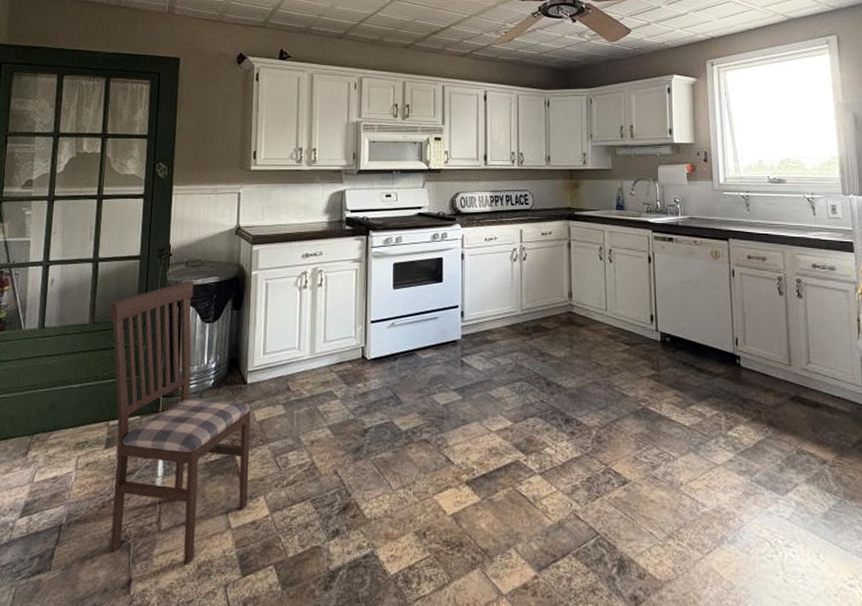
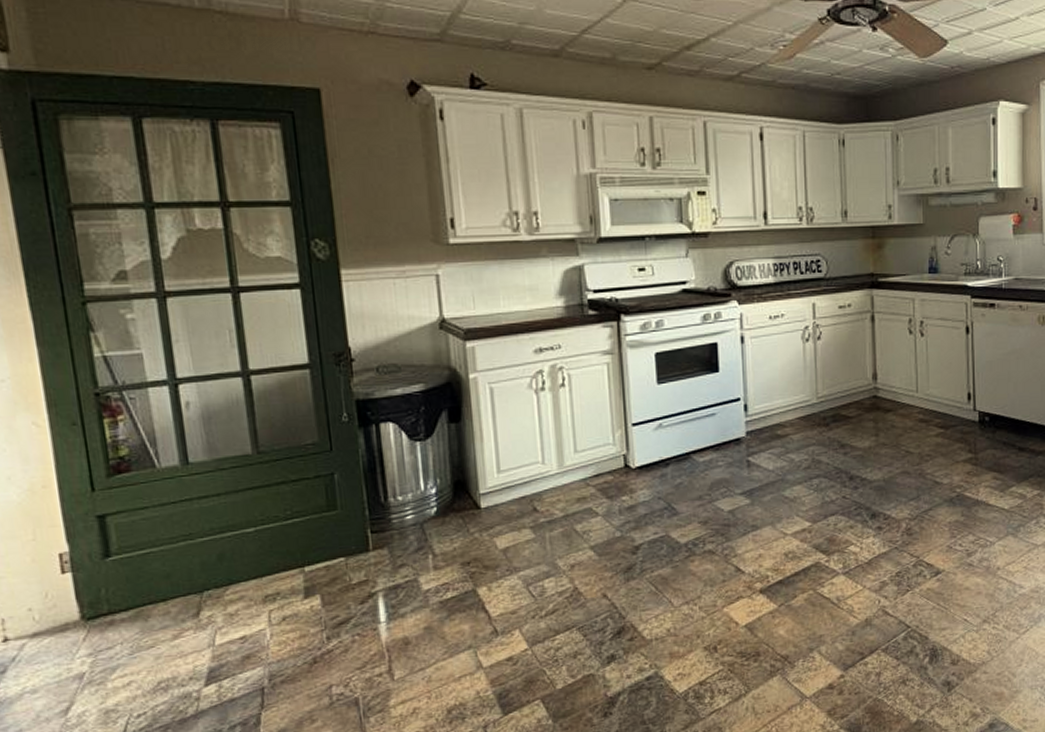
dining chair: present [110,281,251,564] -> none [277,391,500,711]

